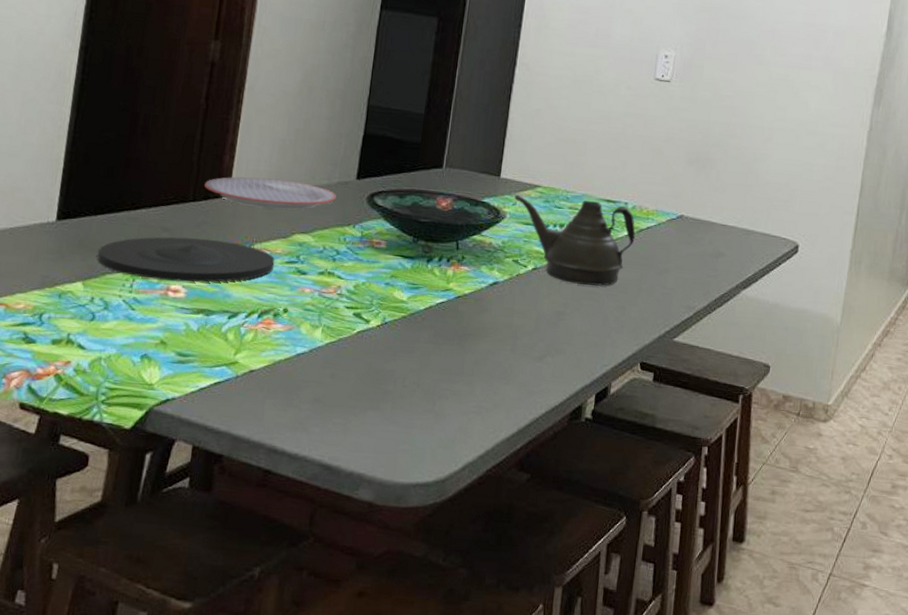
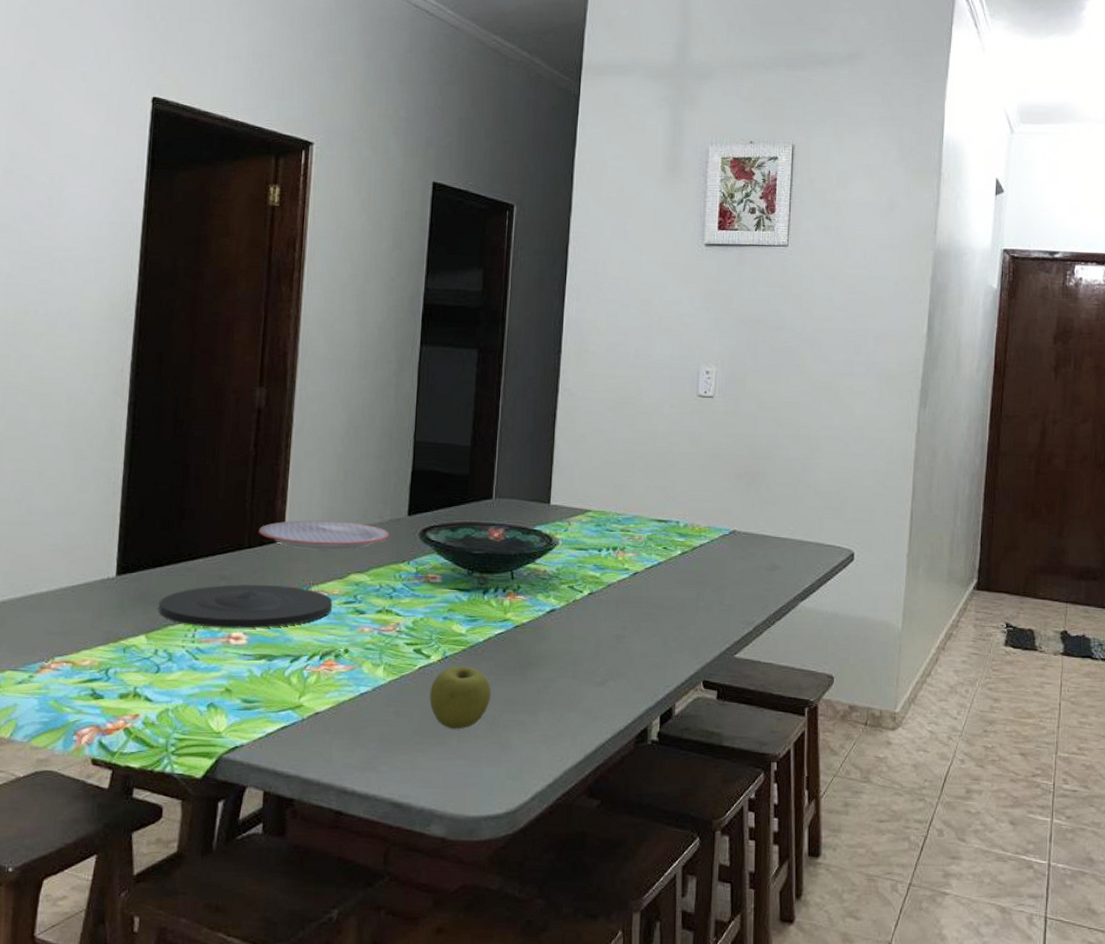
apple: none [366,332,429,396] -> present [429,665,491,730]
teapot: present [514,195,636,287] -> none [566,521,689,608]

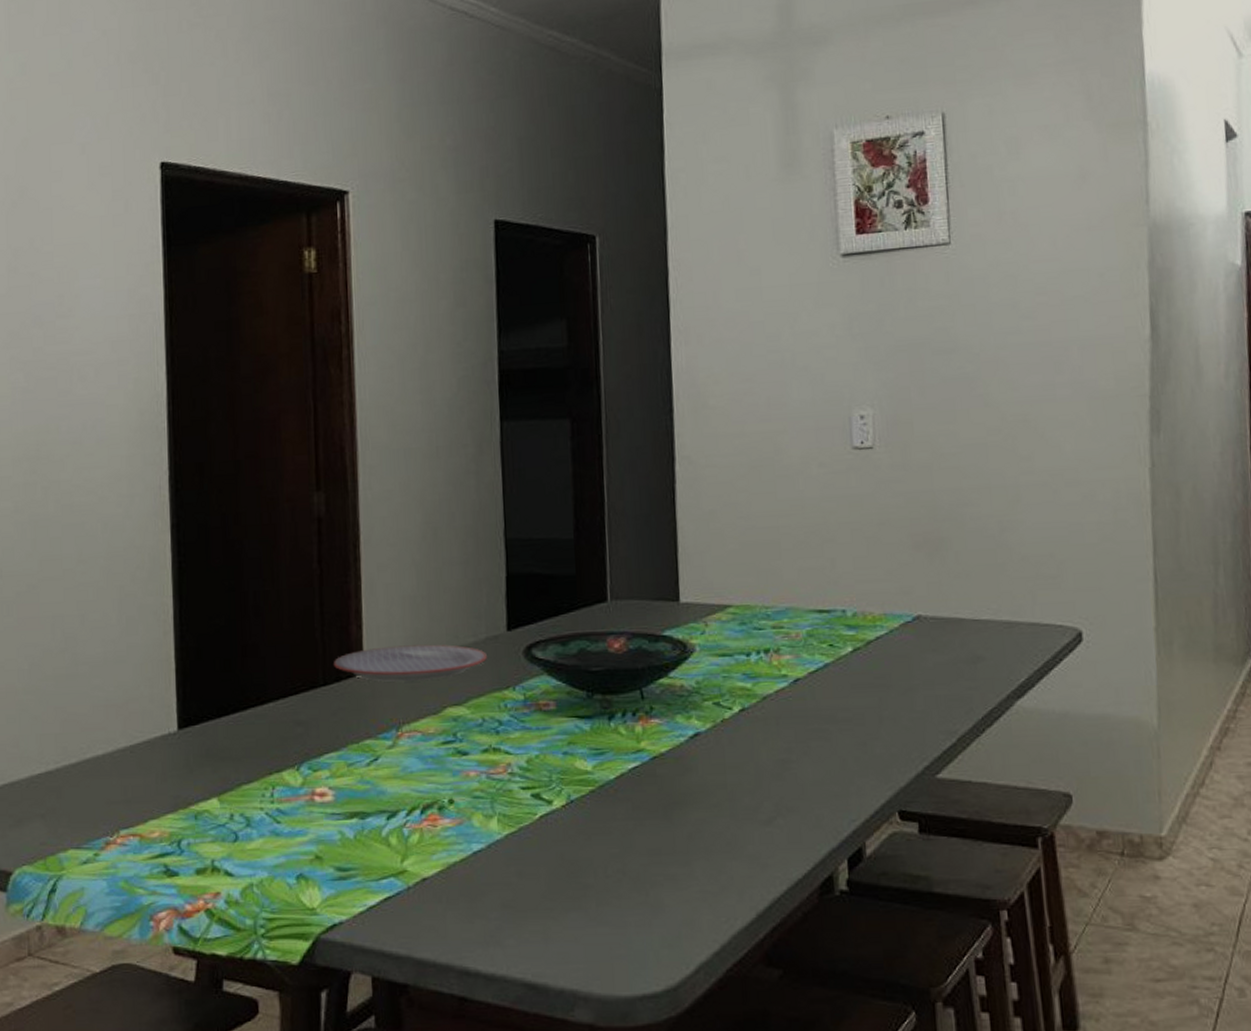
plate: present [159,584,333,629] -> none [230,727,430,784]
apple: present [429,665,491,730] -> none [556,810,631,890]

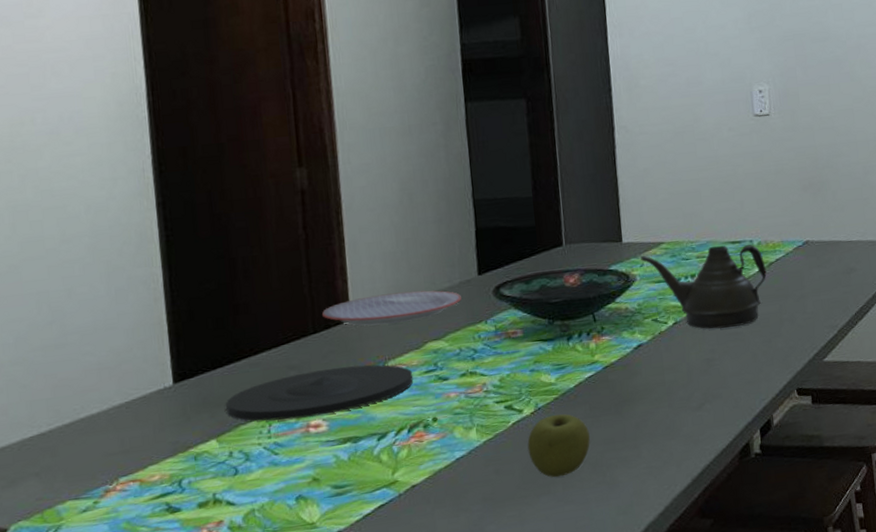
plate: none [230,727,430,784] -> present [226,364,414,421]
apple: none [556,810,631,890] -> present [527,414,590,478]
teapot: none [702,615,863,723] -> present [641,244,767,329]

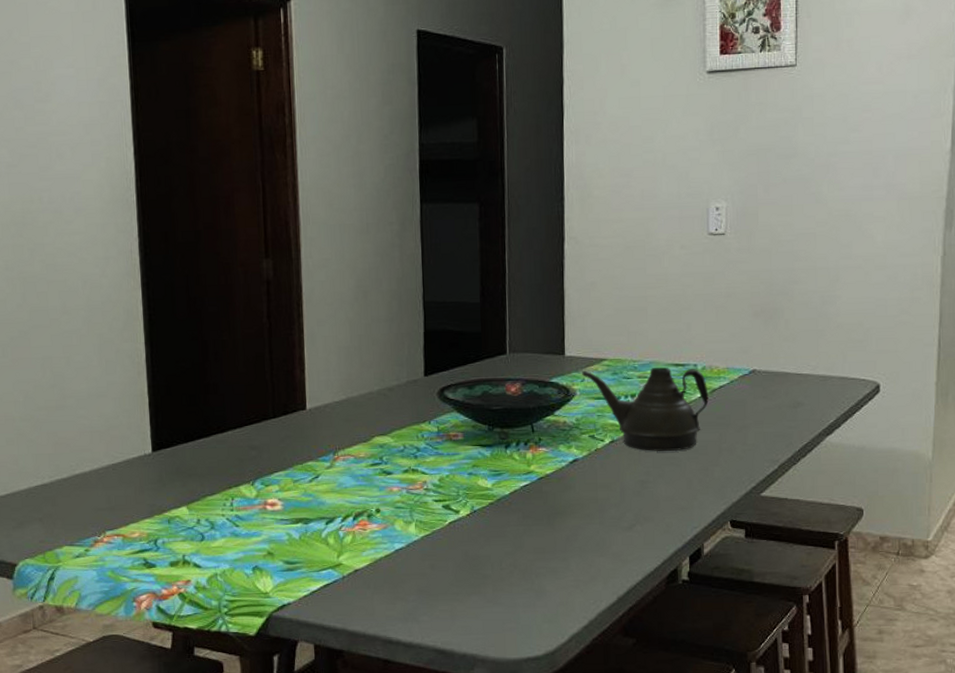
plate: present [226,364,414,421] -> none [196,452,361,496]
plate: present [321,290,461,326] -> none [280,386,408,416]
apple: present [527,414,590,478] -> none [462,518,521,579]

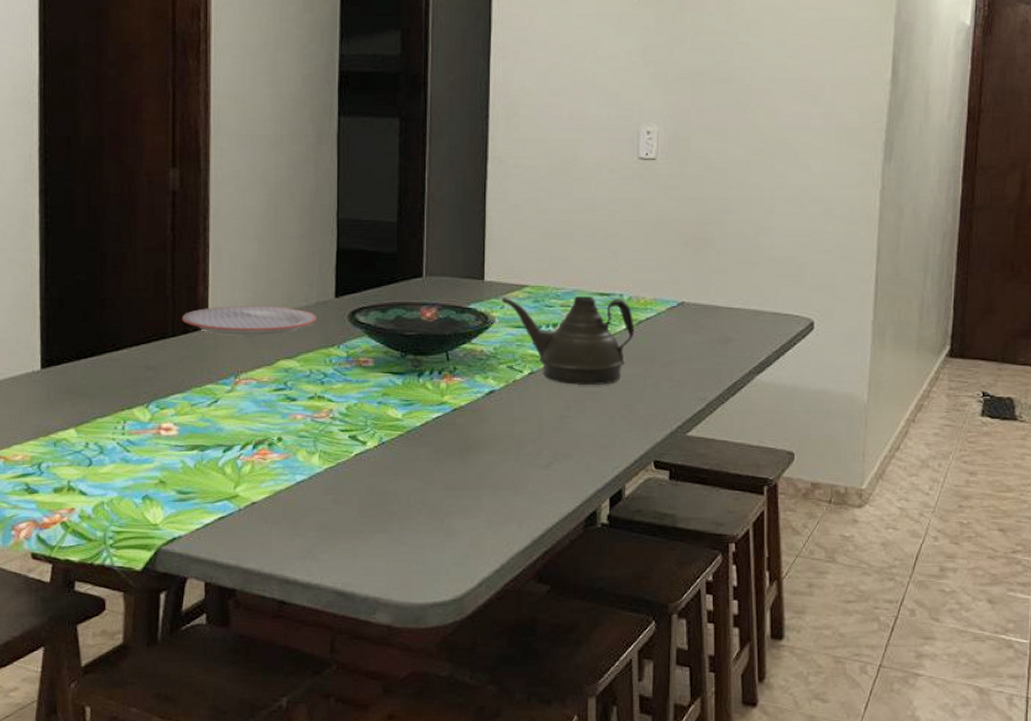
plate: none [280,386,408,416] -> present [181,306,316,336]

